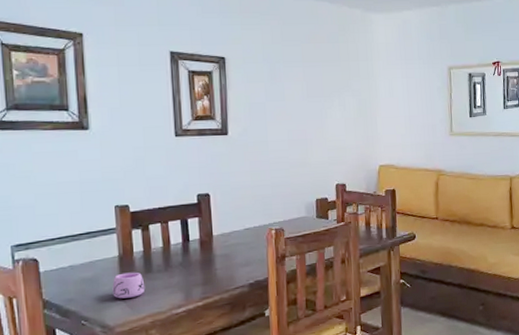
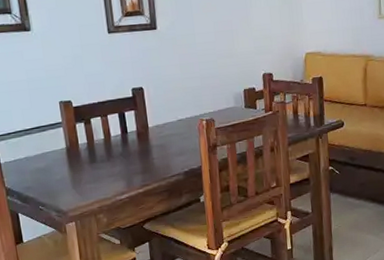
mug: present [112,272,145,299] -> none [62,162,92,187]

